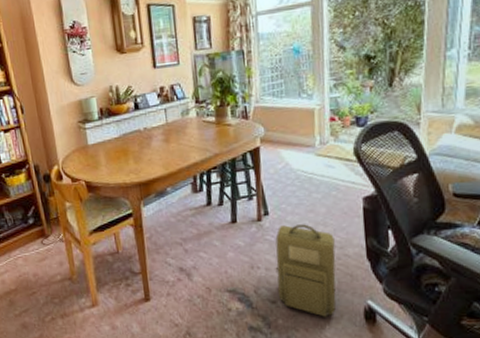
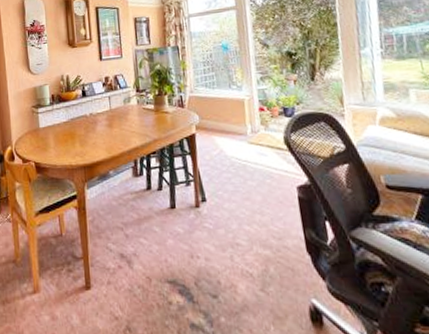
backpack: present [274,224,336,317] -> none [213,212,280,316]

